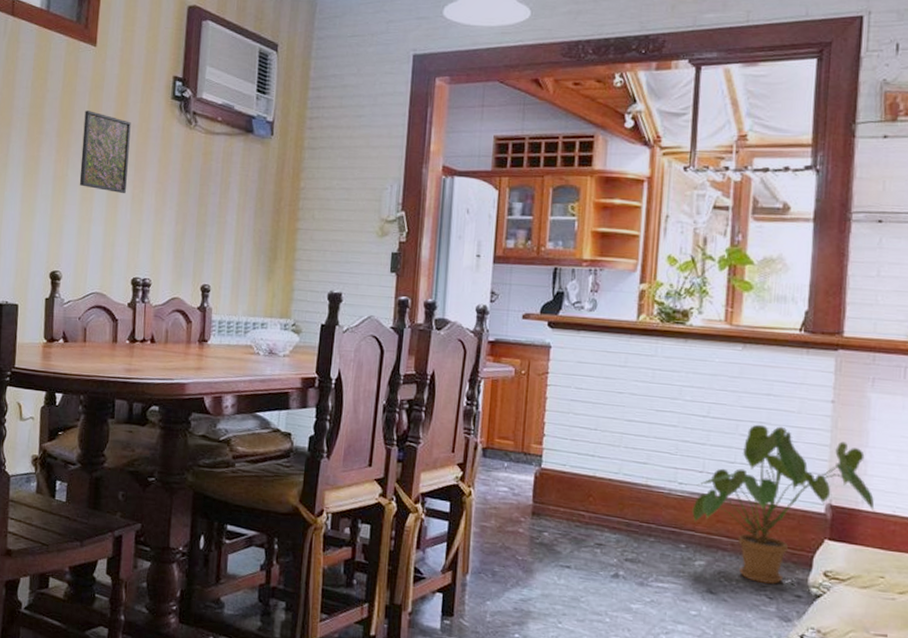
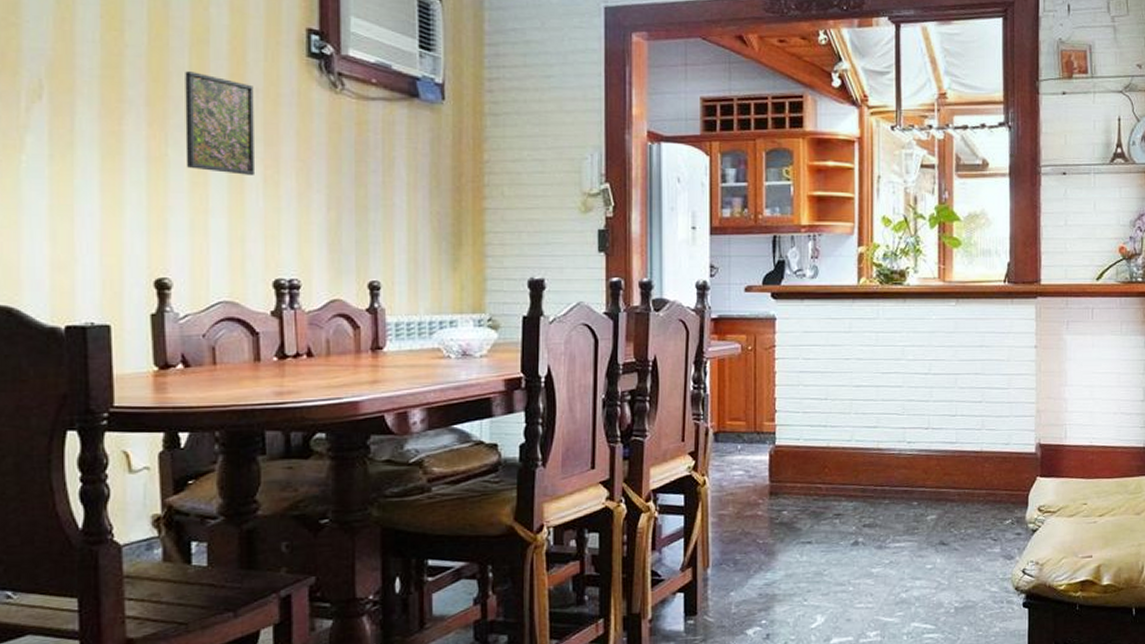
house plant: present [692,424,876,584] -> none [921,375,1077,527]

